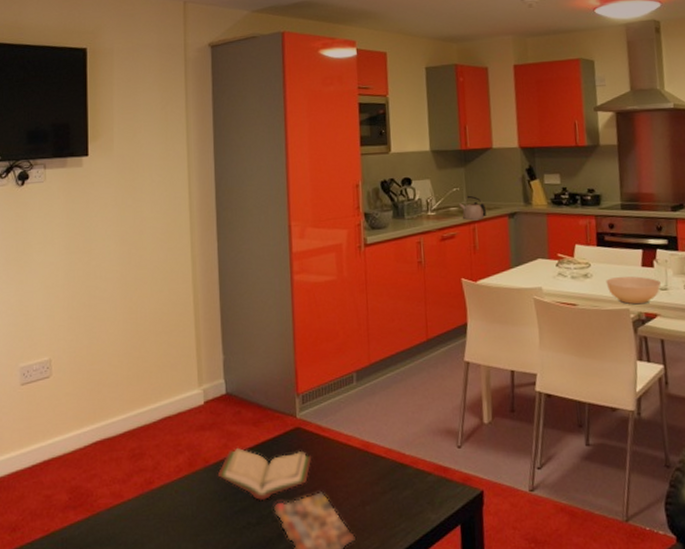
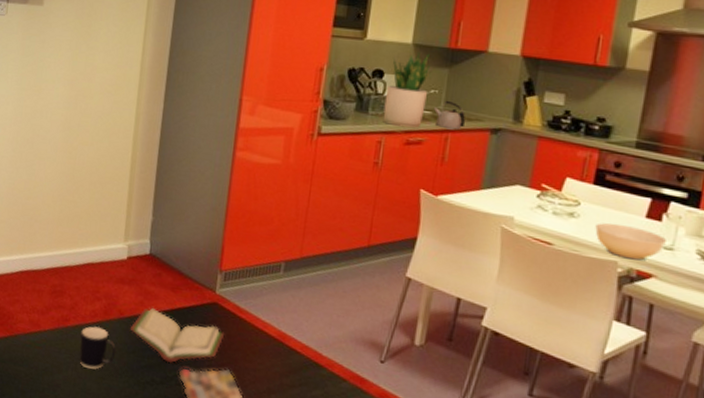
mug: none [168,480,206,530] -> present [79,326,116,370]
planter: none [416,157,452,226] -> present [383,52,431,129]

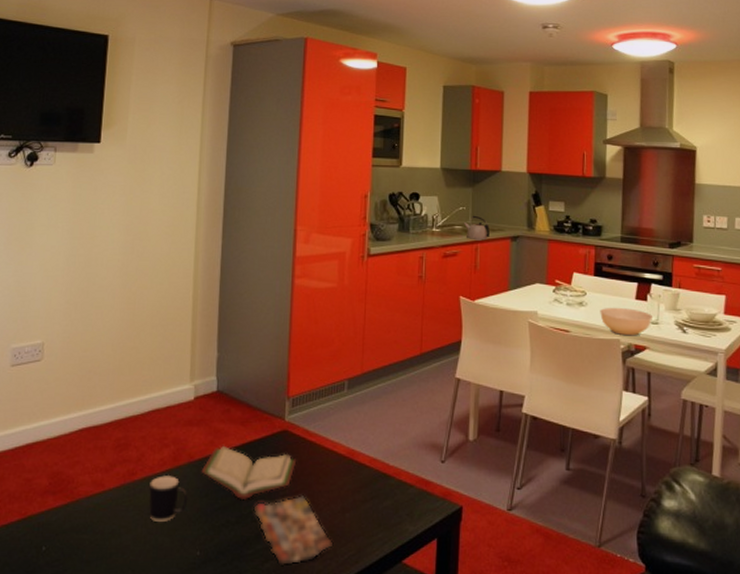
planter: present [383,52,431,129] -> none [422,175,458,243]

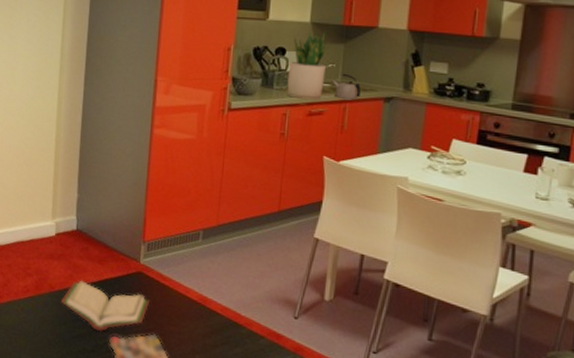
mug: present [149,474,187,523] -> none [13,300,48,343]
planter: none [422,175,458,243] -> present [287,30,328,101]
bowl: present [600,307,652,336] -> none [480,178,542,211]

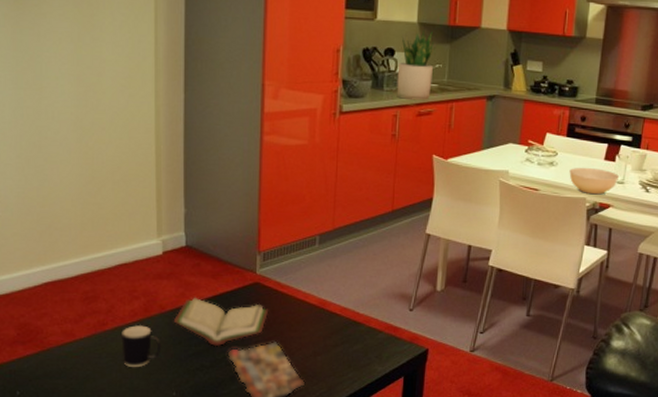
mug: none [13,300,48,343] -> present [121,324,160,368]
kettle: present [331,73,361,101] -> none [439,73,466,100]
bowl: none [480,178,542,211] -> present [569,167,619,195]

